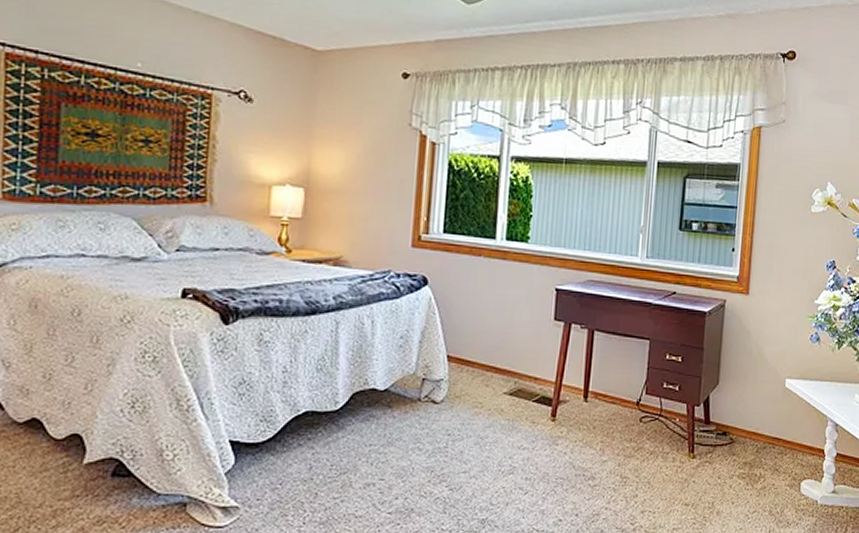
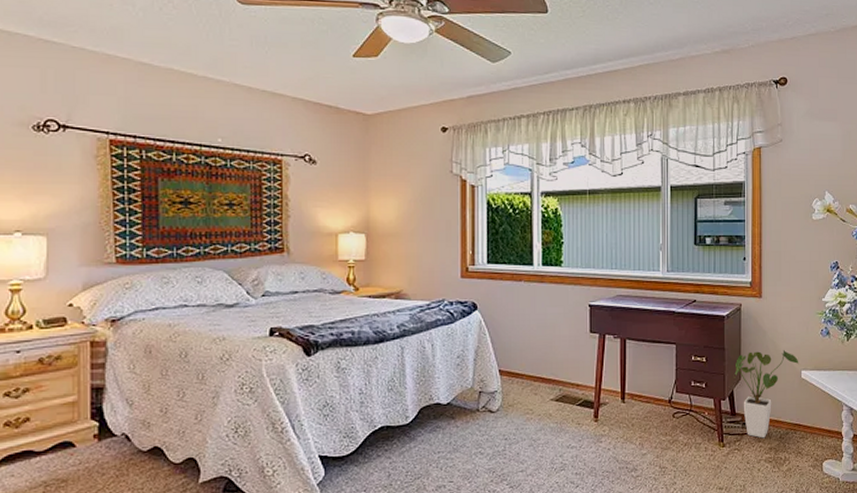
house plant: none [712,354,784,452] -> present [734,350,799,439]

